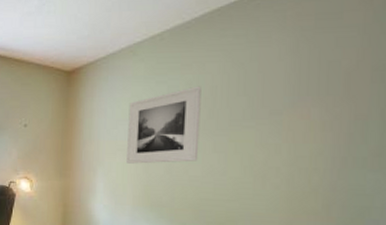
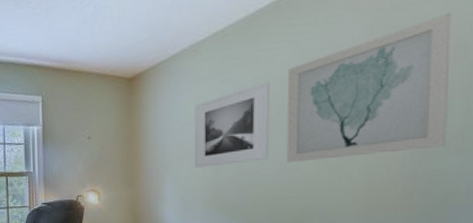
wall art: none [214,38,370,167] -> present [286,12,452,163]

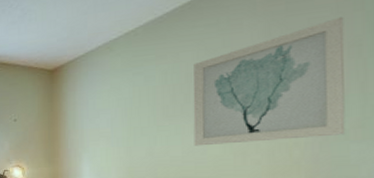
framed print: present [194,80,270,168] -> none [109,74,178,148]

